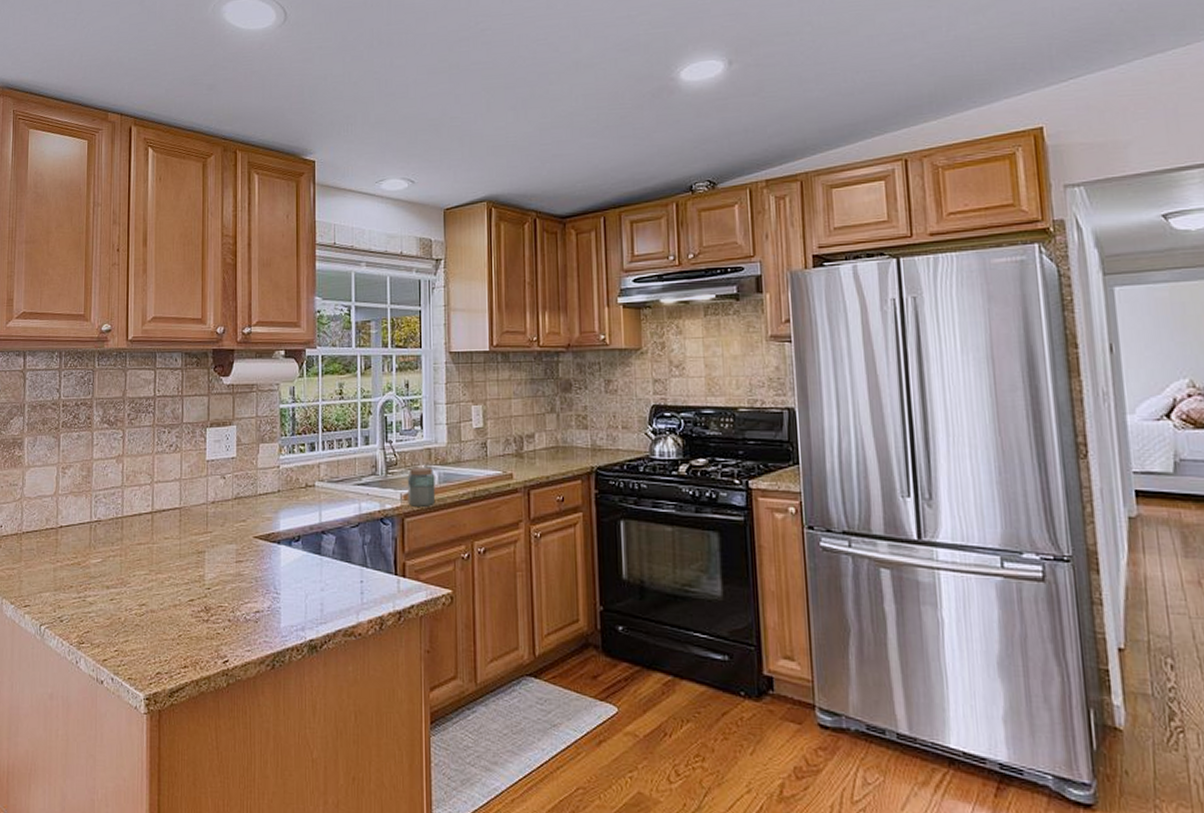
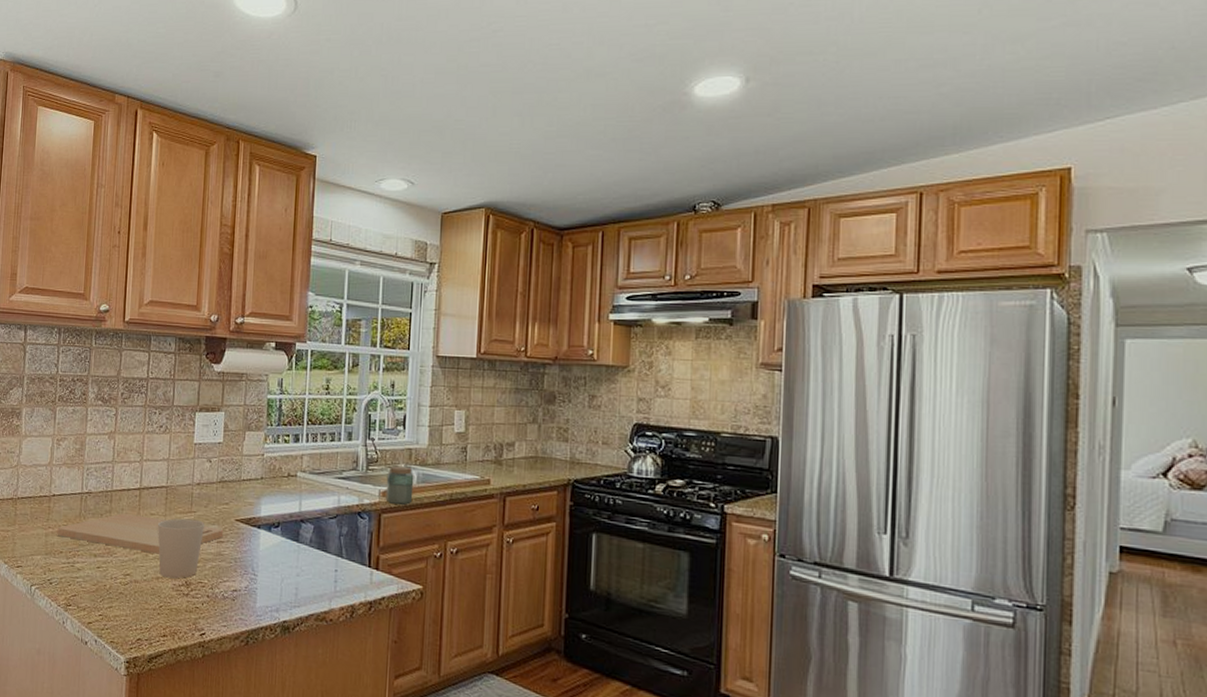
cutting board: none [66,539,242,580] -> present [57,513,224,554]
dixie cup: none [172,540,221,605] -> present [157,518,204,579]

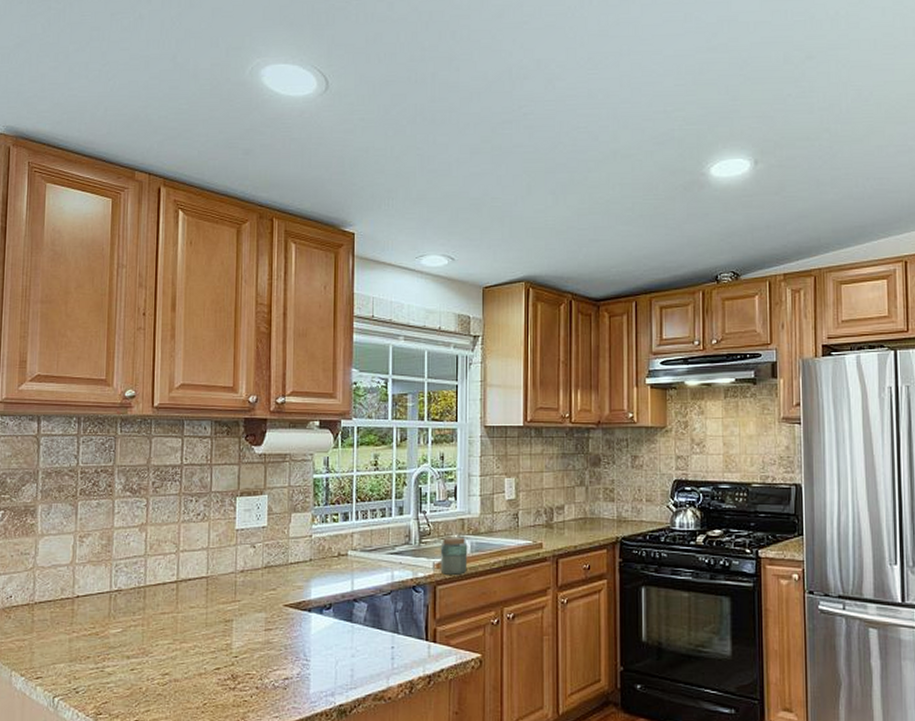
cutting board: present [57,513,224,554] -> none [83,608,272,649]
dixie cup: present [157,518,204,579] -> none [198,609,250,673]

